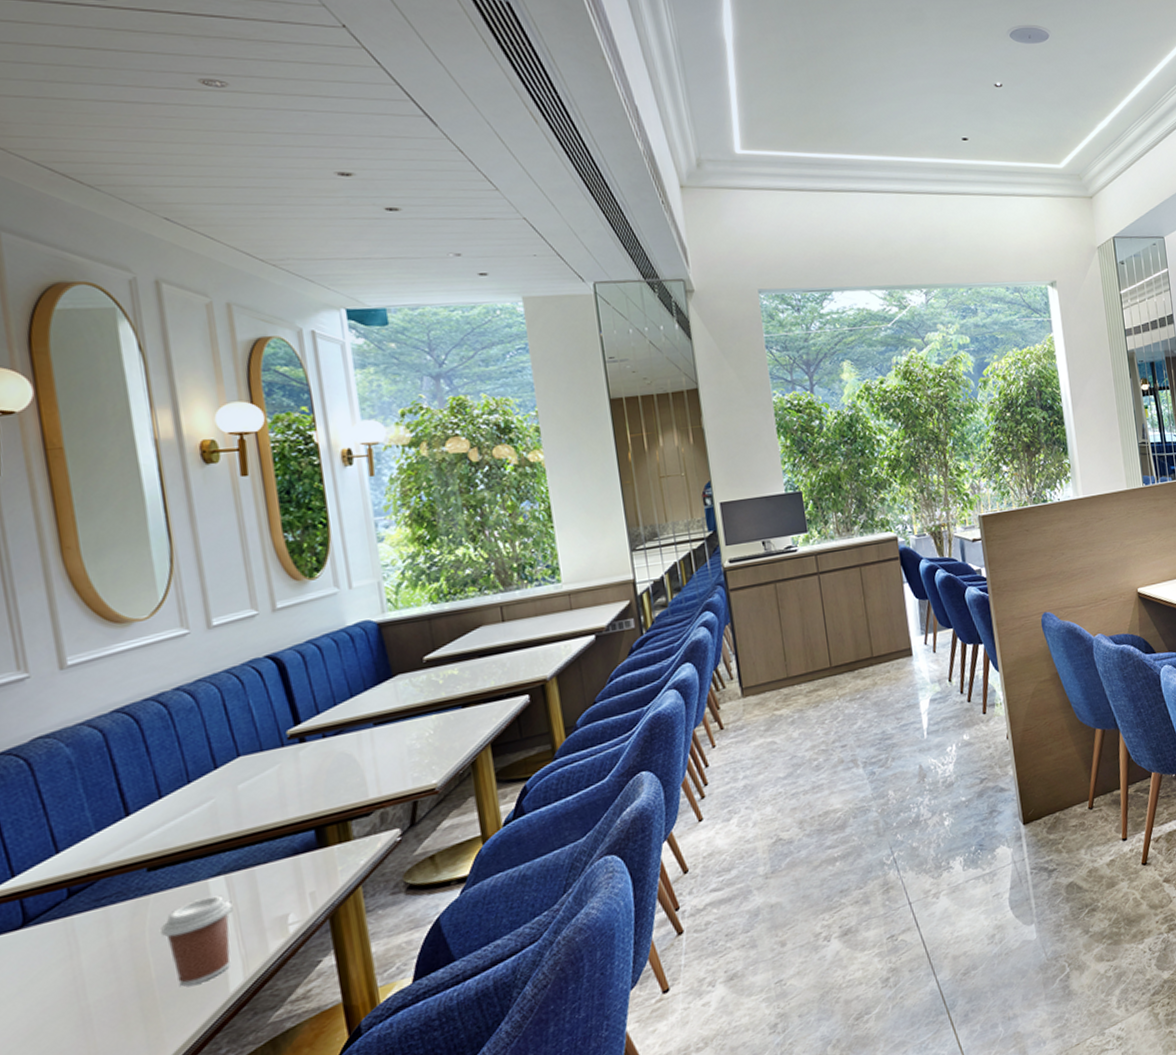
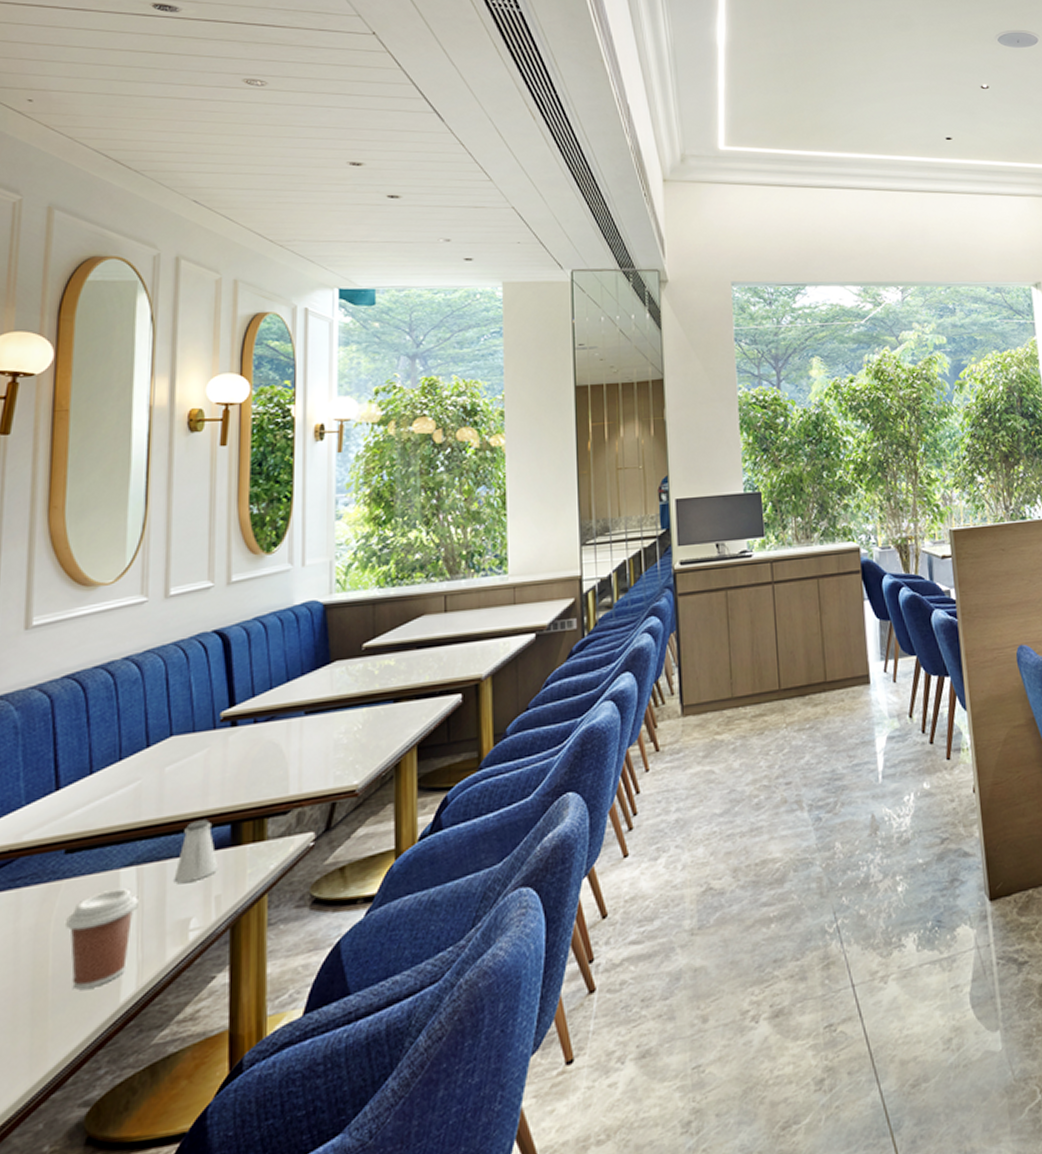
saltshaker: none [264,827,309,886] -> present [174,819,219,883]

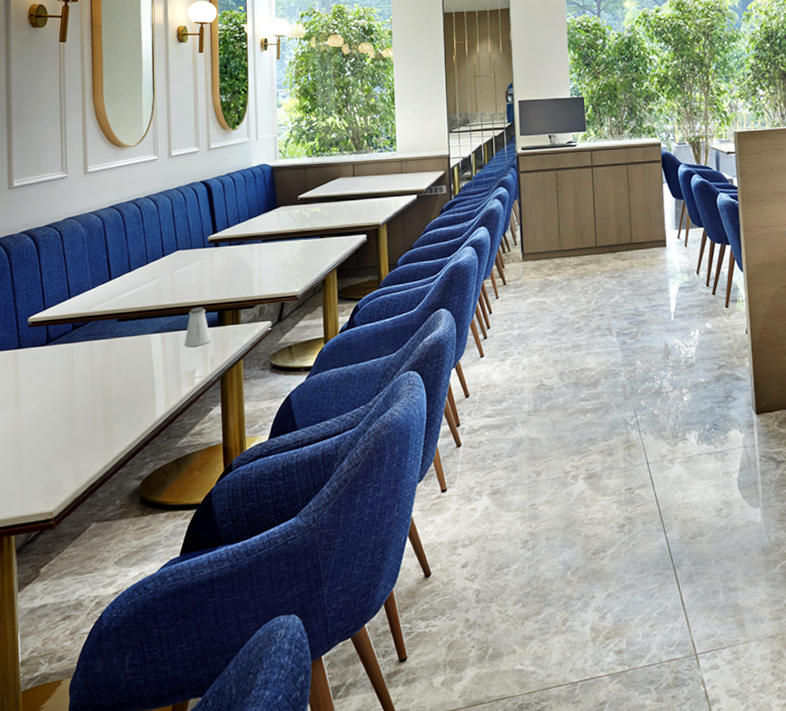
coffee cup: present [66,888,139,990] -> none [121,347,163,408]

